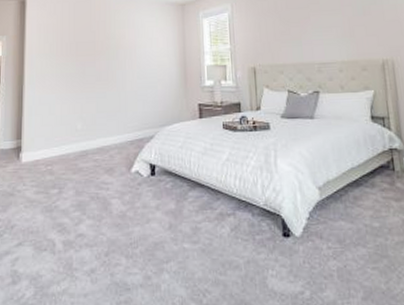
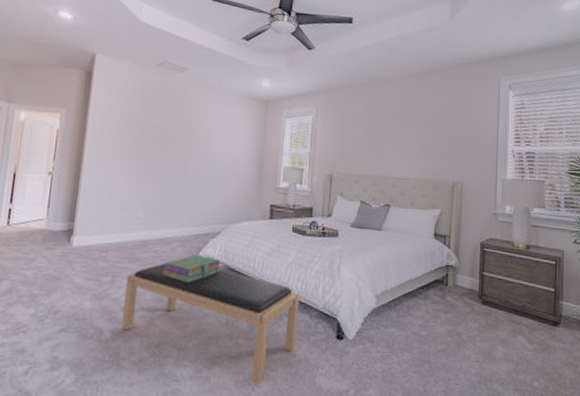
bench: none [71,171,242,289] -> present [121,263,300,384]
stack of books: none [103,160,158,190] -> present [161,254,221,284]

